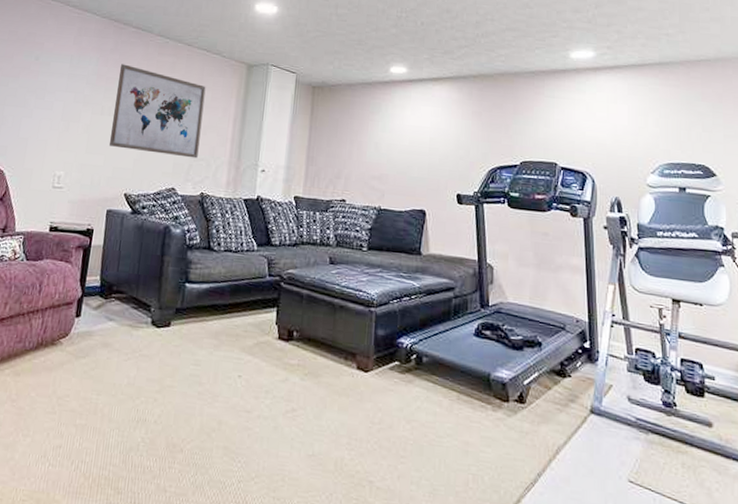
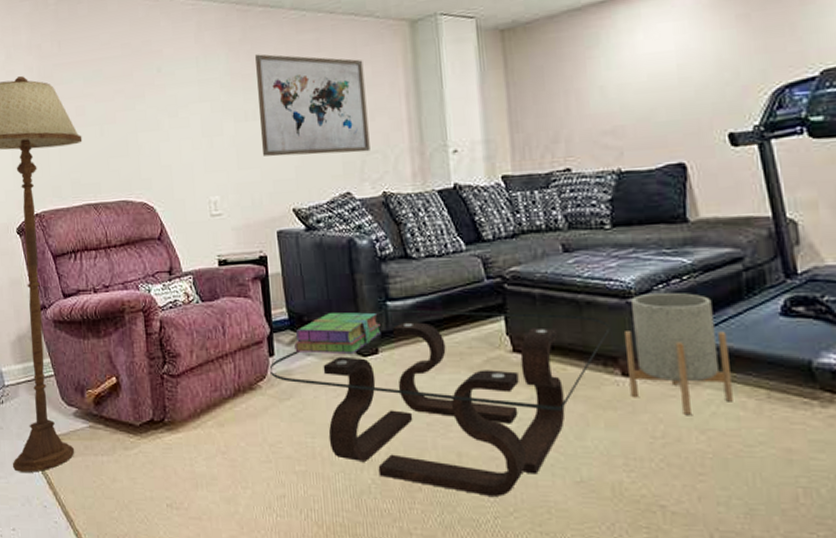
coffee table: none [72,289,354,463] -> present [269,308,610,496]
stack of books: none [100,286,177,325] -> present [294,312,381,355]
planter: none [361,305,436,407] -> present [623,293,734,414]

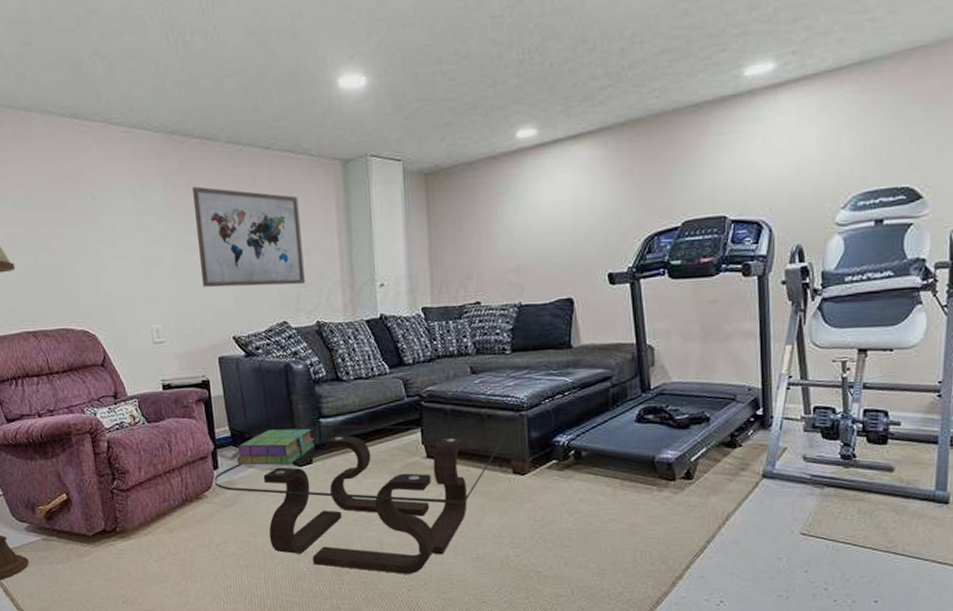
planter: present [623,293,734,414] -> none [516,406,597,501]

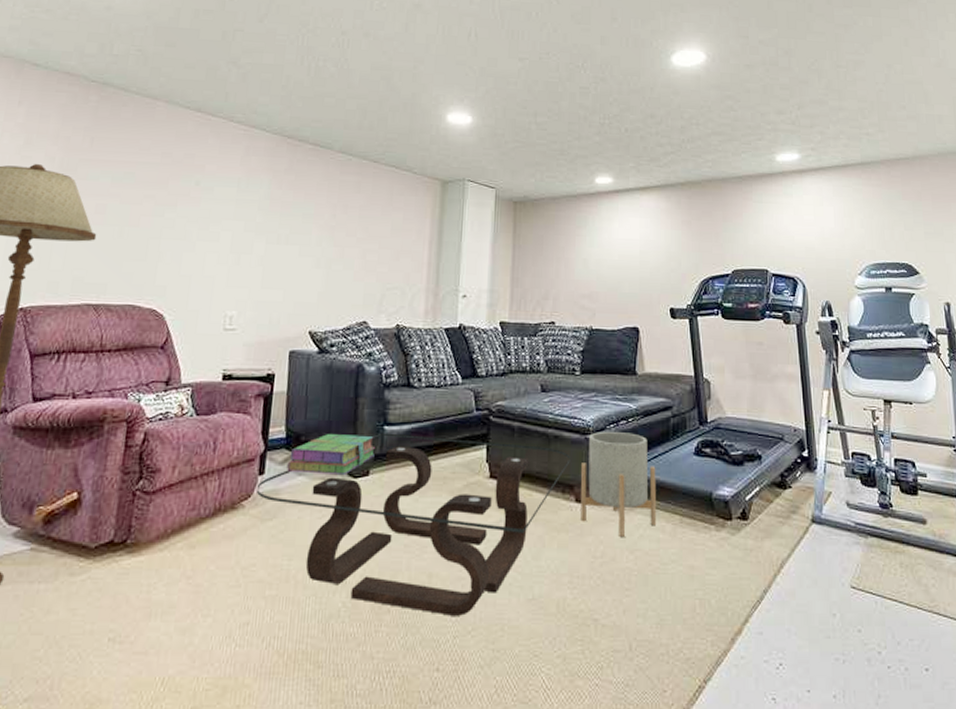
wall art: present [193,186,305,288] -> none [289,185,397,287]
planter: none [516,406,597,501] -> present [580,432,657,536]

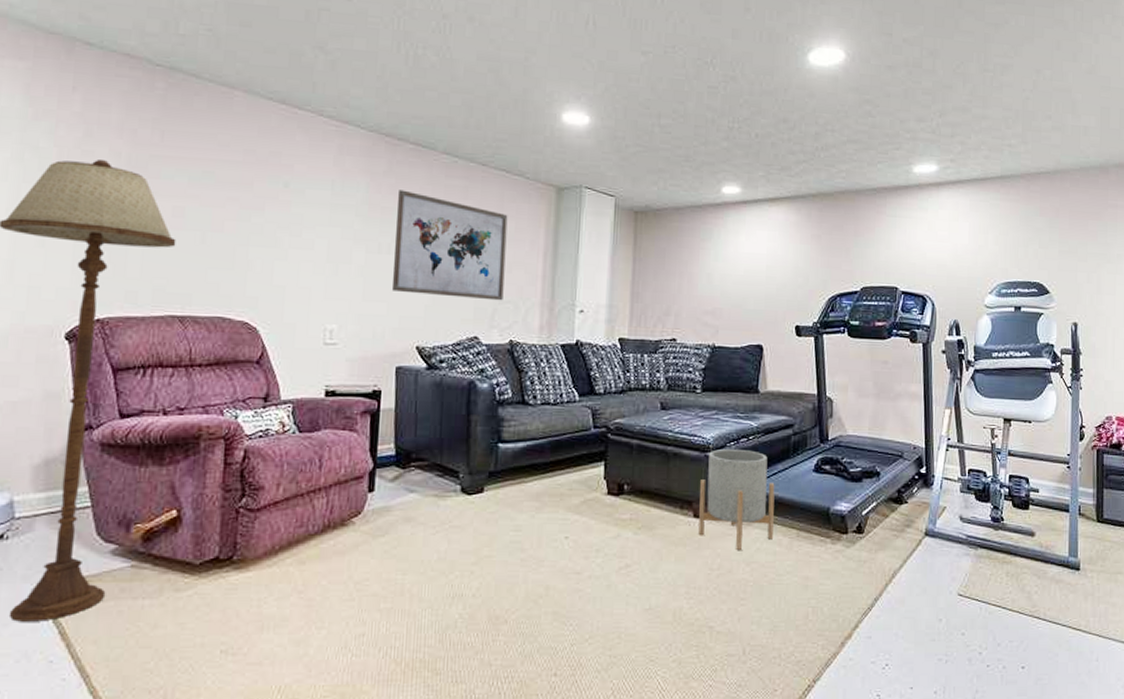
coffee table: present [256,432,571,616] -> none [366,450,690,625]
stack of books: present [287,434,375,476] -> none [398,451,489,493]
wall art: none [289,185,397,287] -> present [392,190,508,301]

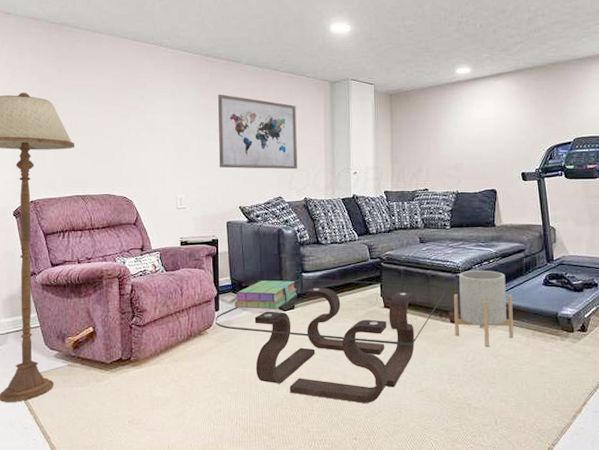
coffee table: none [366,450,690,625] -> present [215,278,445,403]
stack of books: none [398,451,489,493] -> present [235,280,297,310]

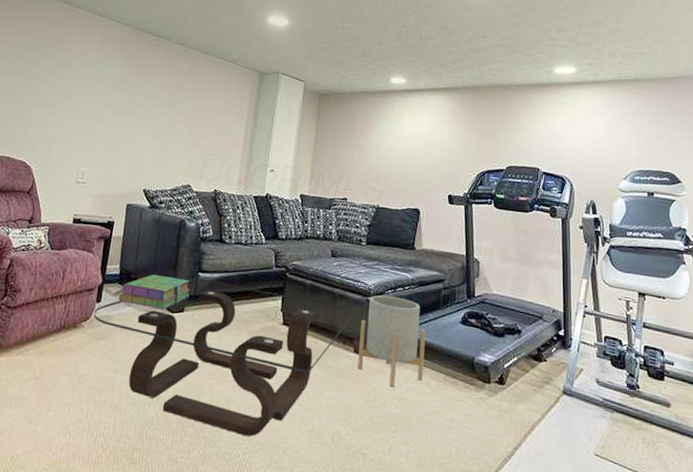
wall art: present [218,94,298,170] -> none [130,69,221,158]

